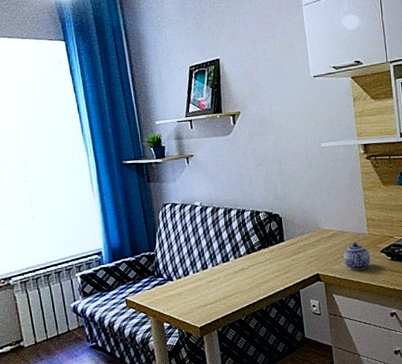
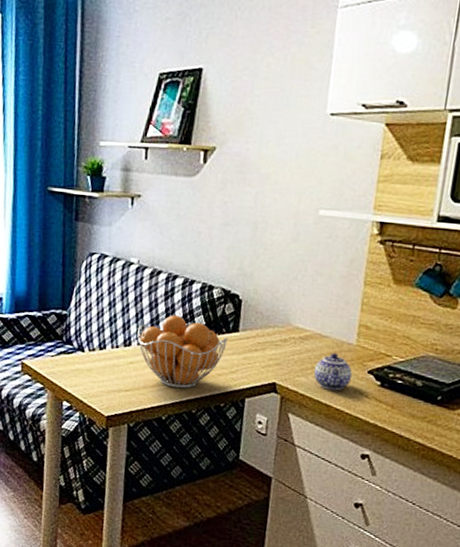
fruit basket: none [210,238,278,294] -> present [137,315,228,389]

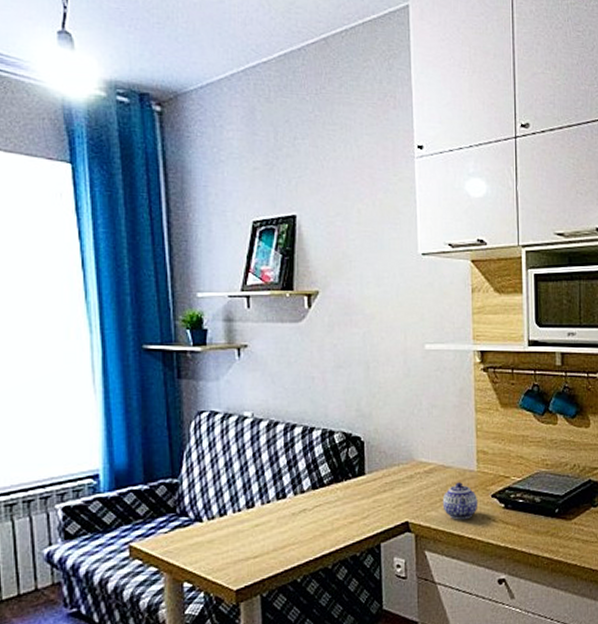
fruit basket: present [137,315,228,389] -> none [260,467,355,545]

